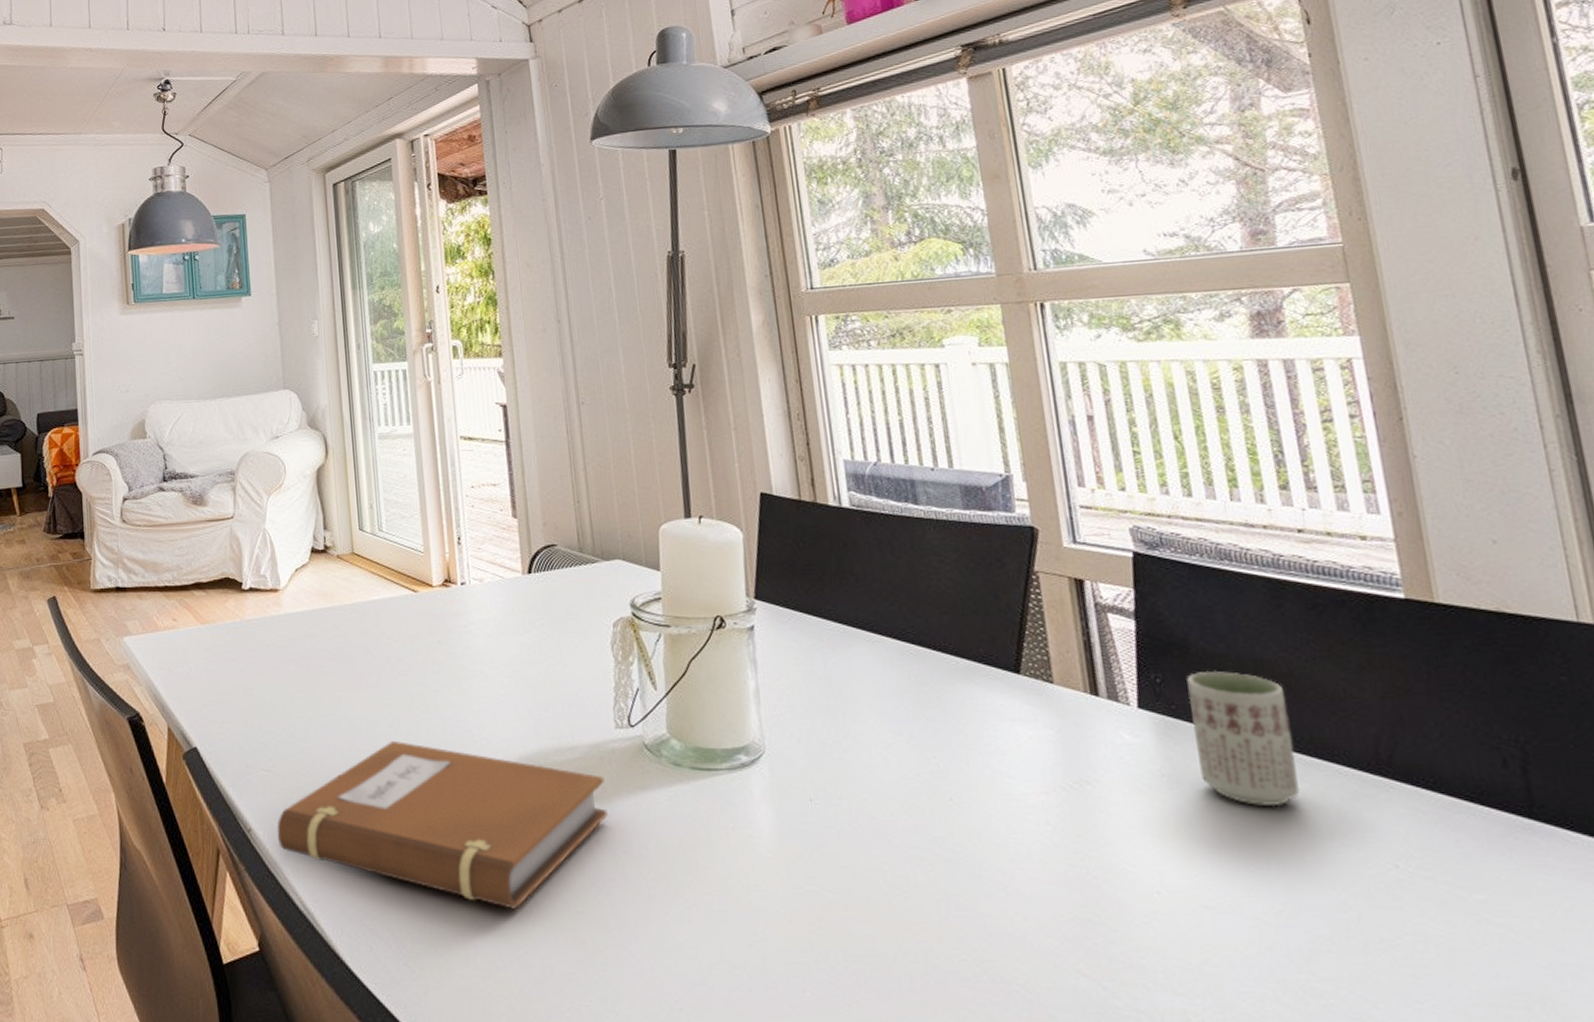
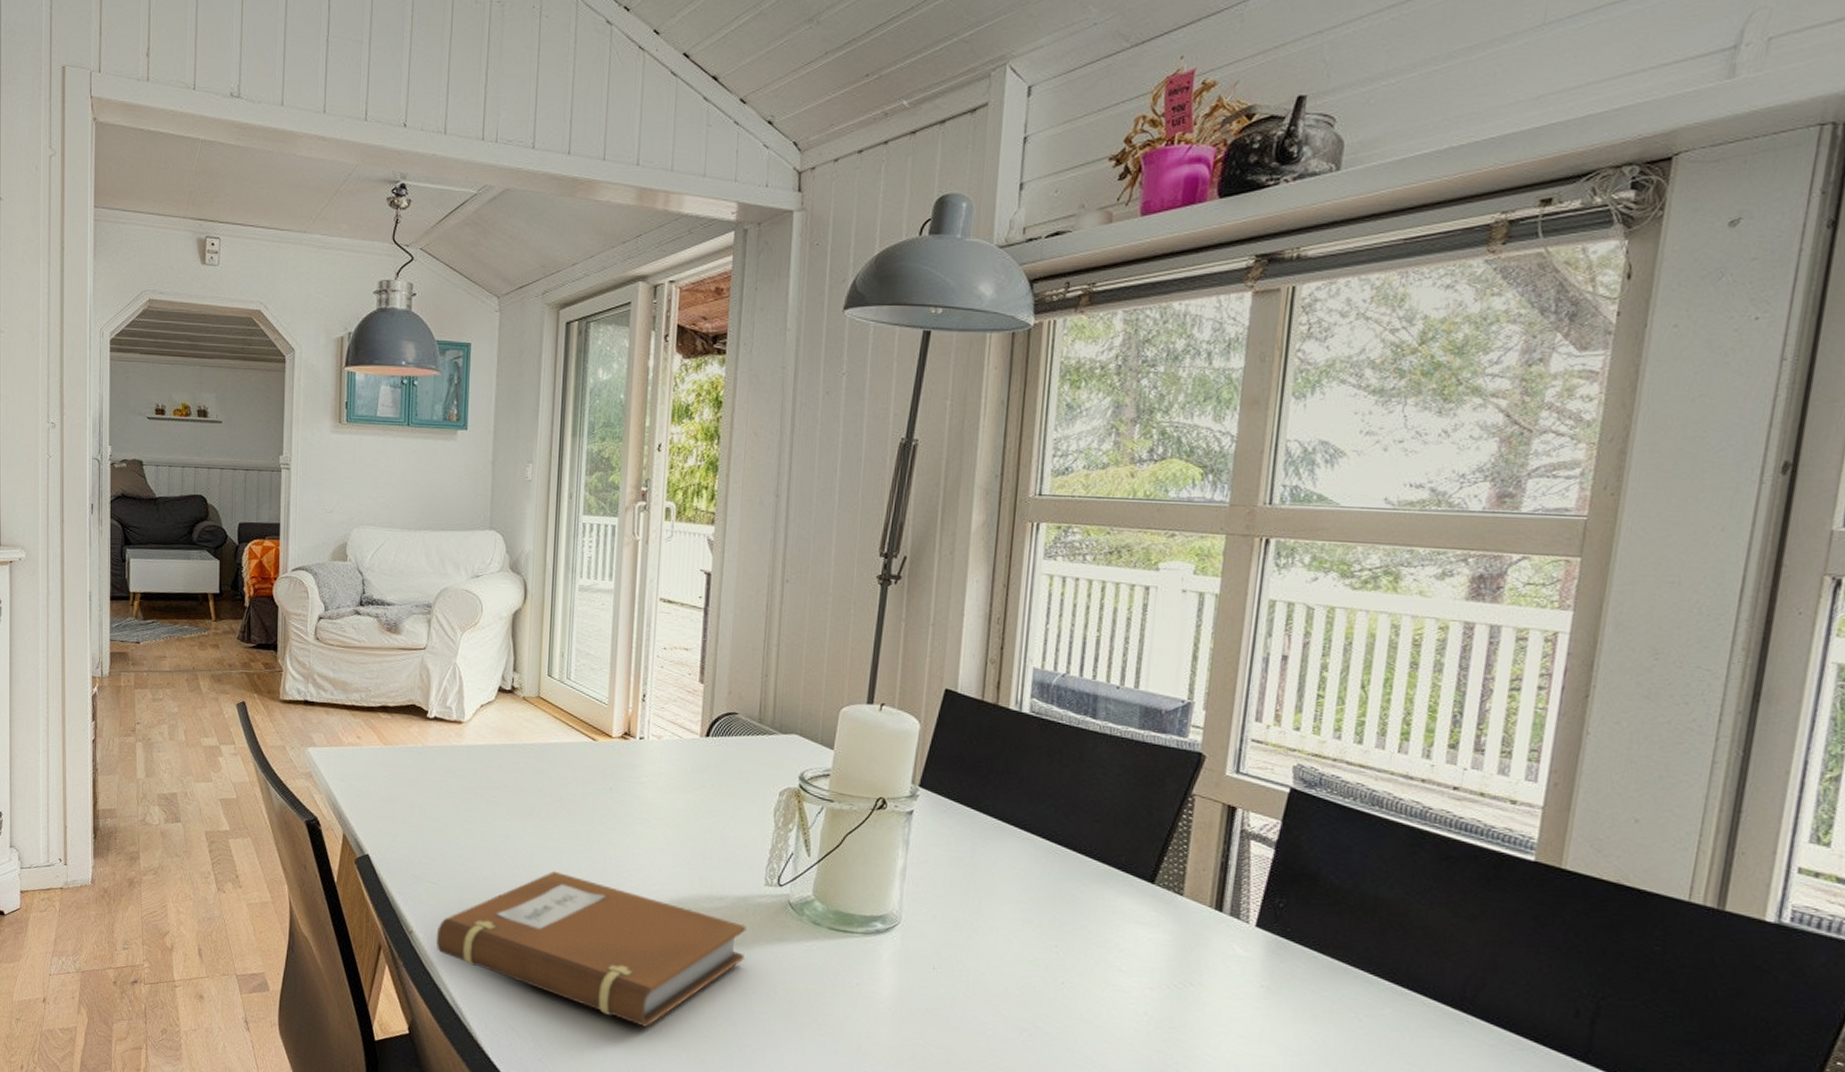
cup: present [1186,670,1301,807] -> none [1296,902,1396,1025]

